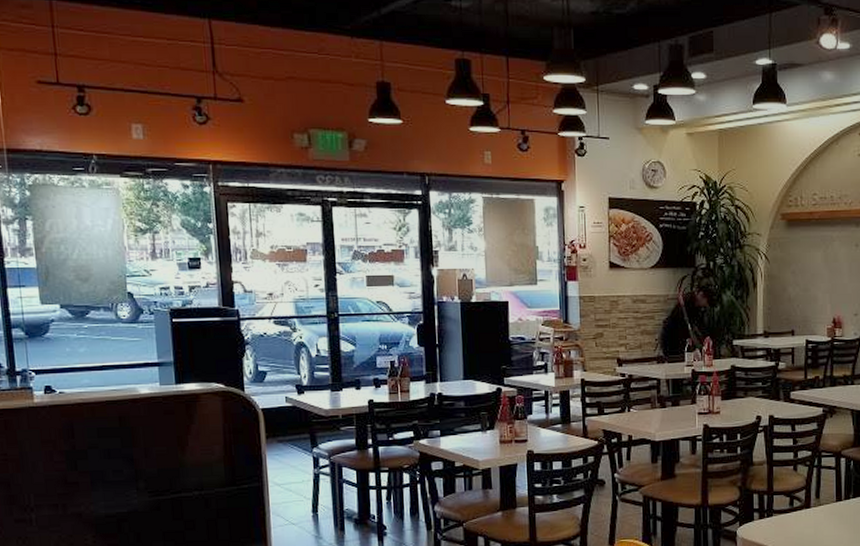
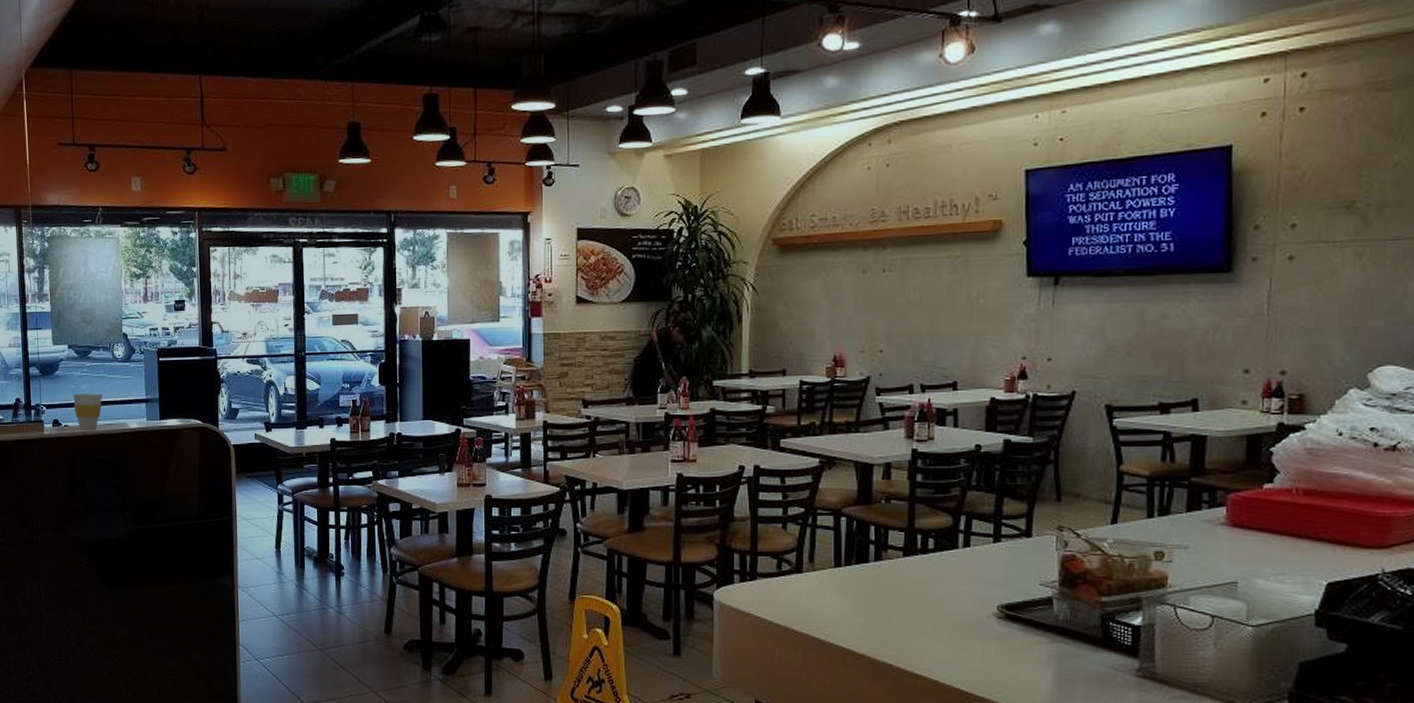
cup: none [68,357,106,398] -> present [73,393,103,431]

